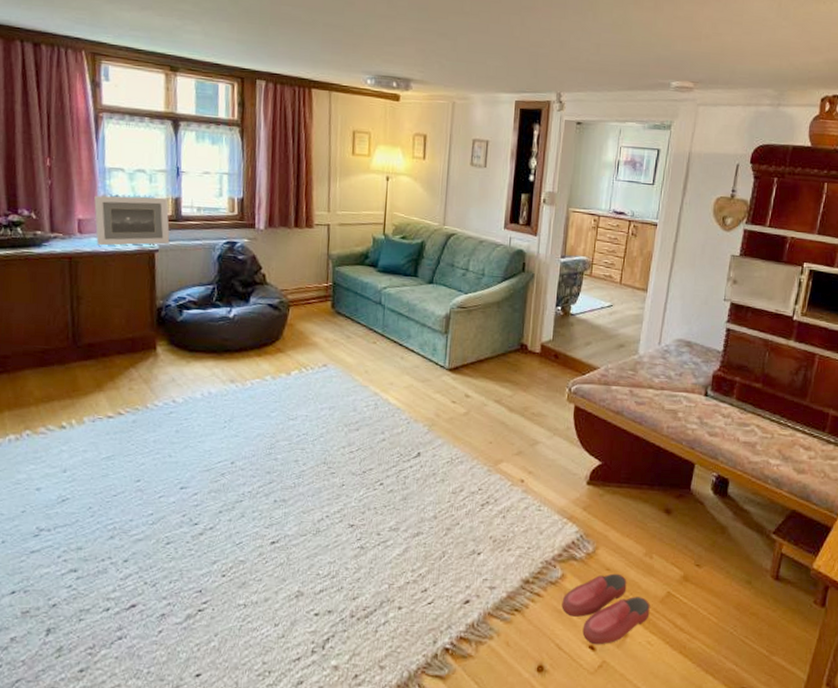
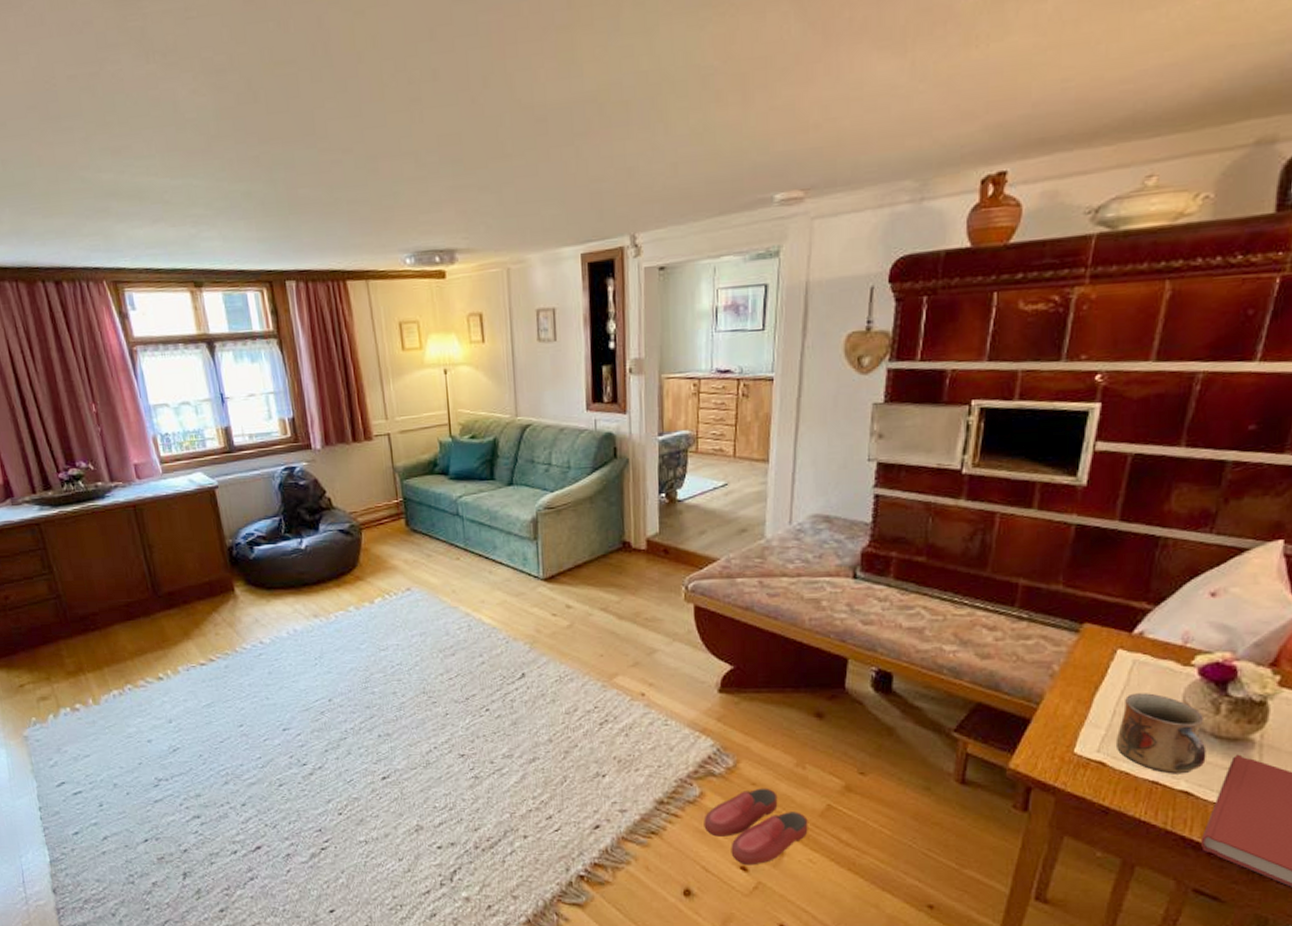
picture frame: present [94,195,170,246] -> none [145,429,228,490]

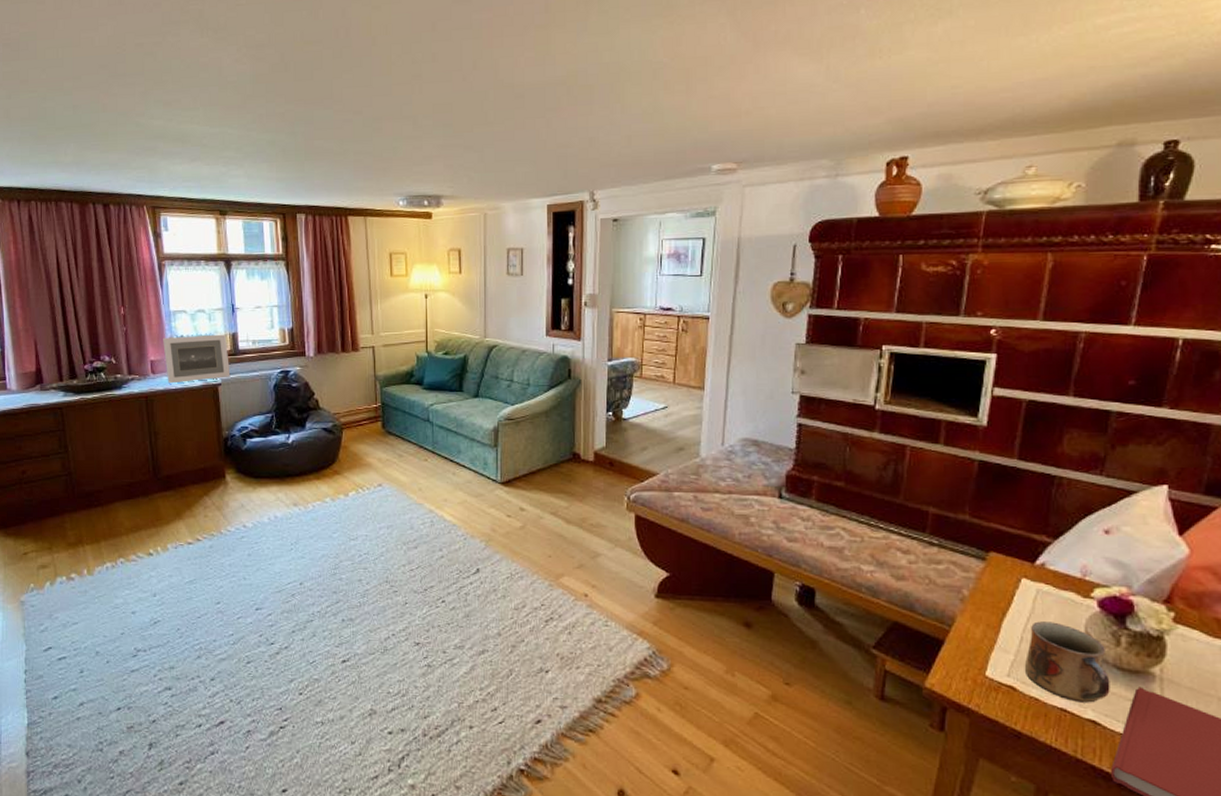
picture frame: none [145,429,228,490] -> present [163,334,231,384]
slippers: present [703,788,808,865] -> none [639,692,737,770]

